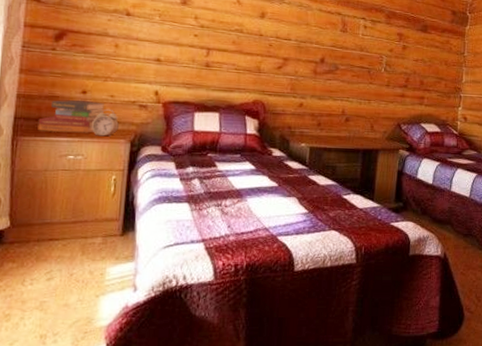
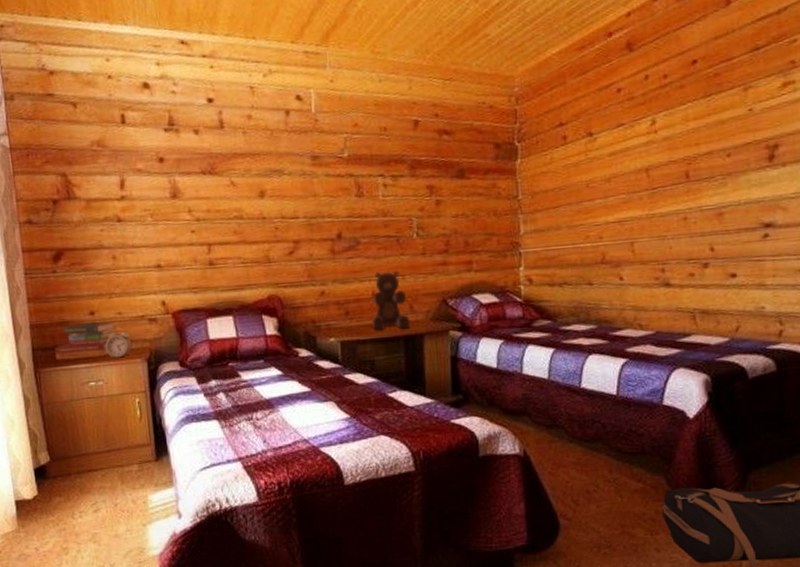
teddy bear: none [338,94,370,144] -> present [371,271,410,331]

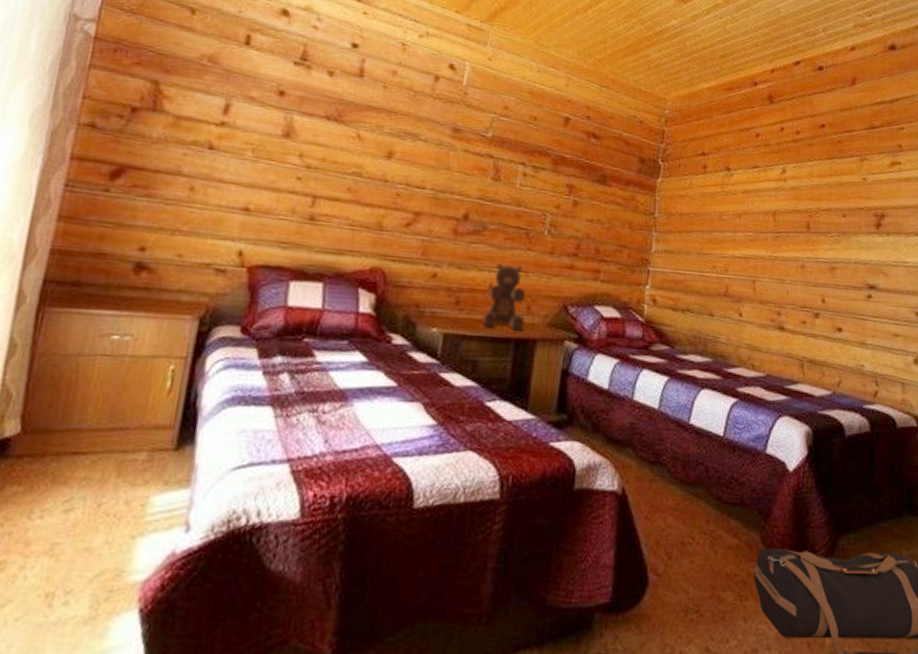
books: present [54,321,115,360] -> none [73,258,168,306]
alarm clock: present [105,327,133,359] -> none [147,272,186,311]

